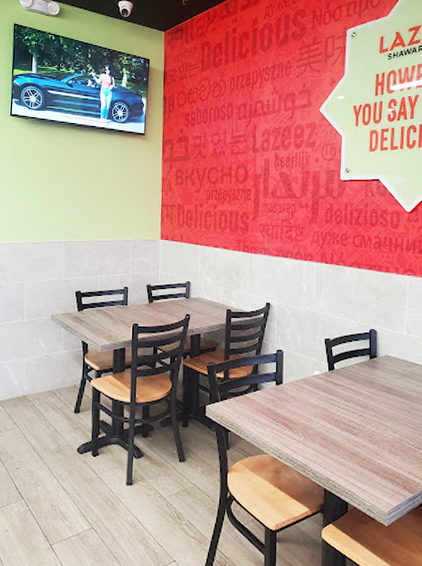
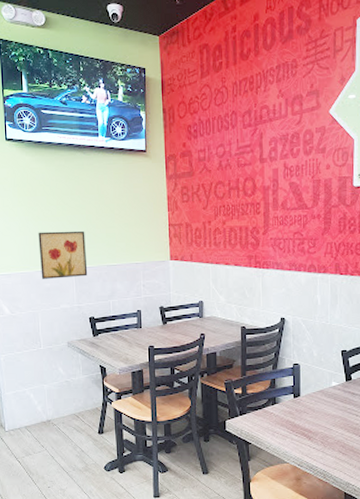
wall art: none [31,204,79,251] -> present [38,230,88,279]

